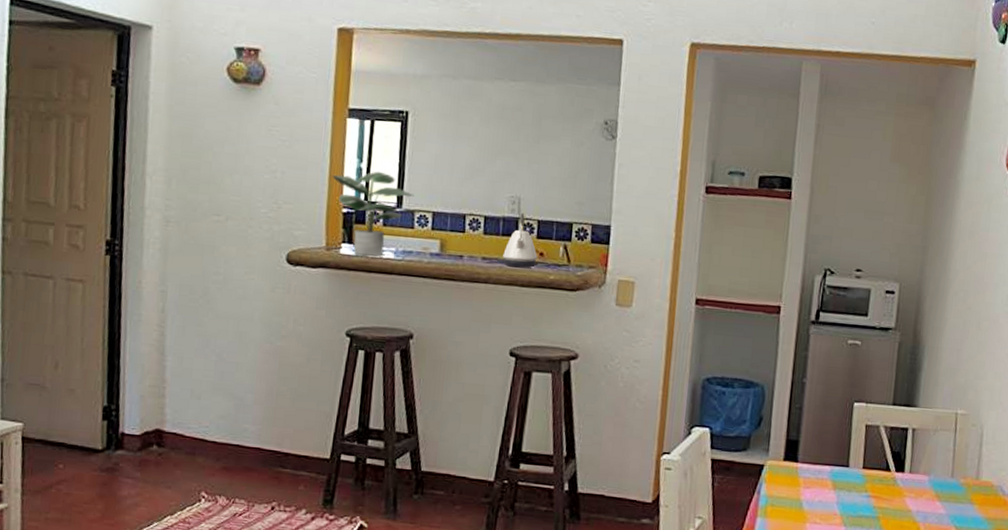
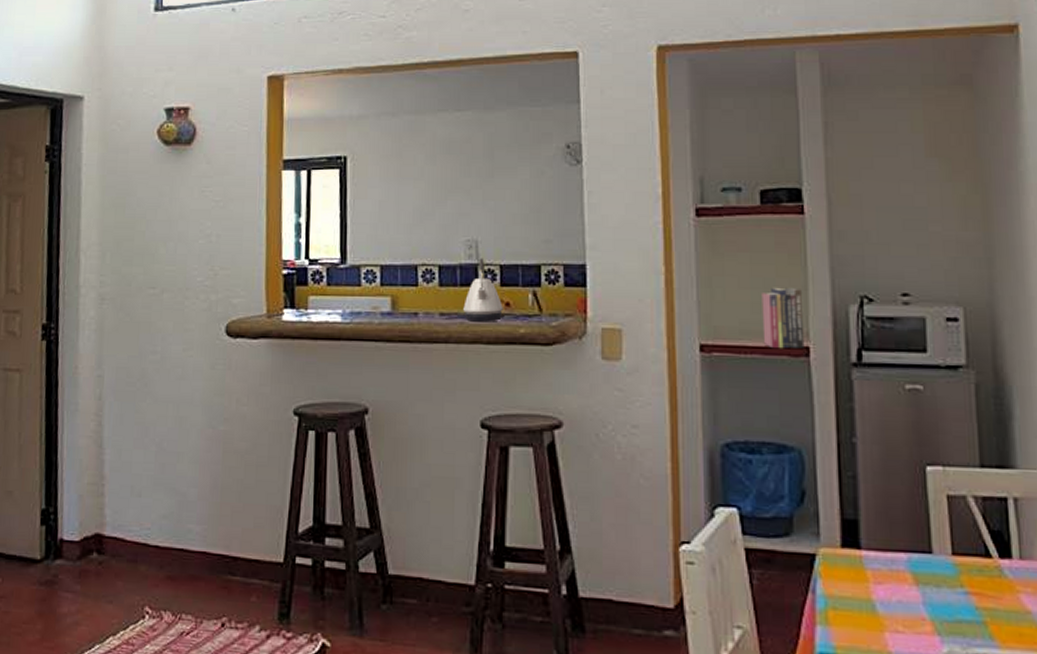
potted plant: present [332,171,414,258] -> none [269,225,359,322]
books: none [745,257,781,307] -> present [762,287,805,349]

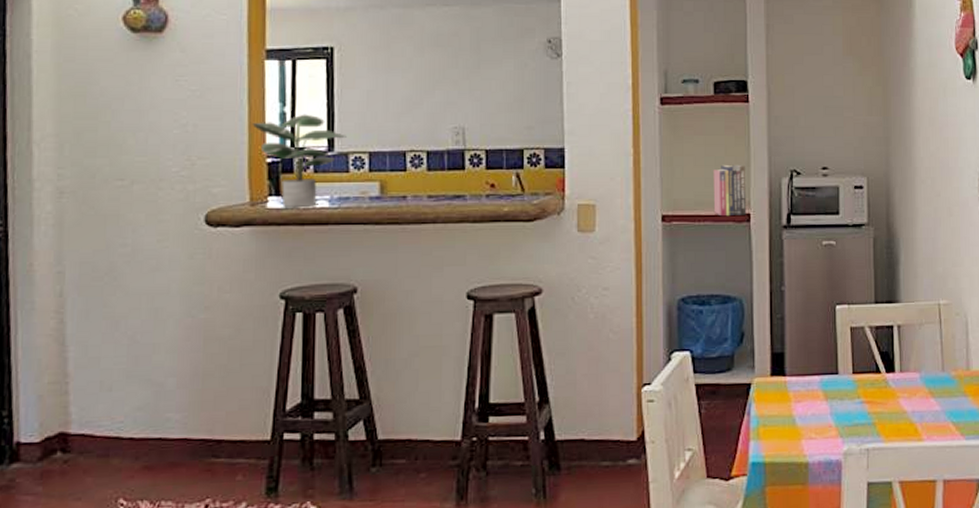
potted plant: none [269,225,359,322] -> present [252,114,347,208]
kettle: present [463,258,503,322] -> none [451,144,489,203]

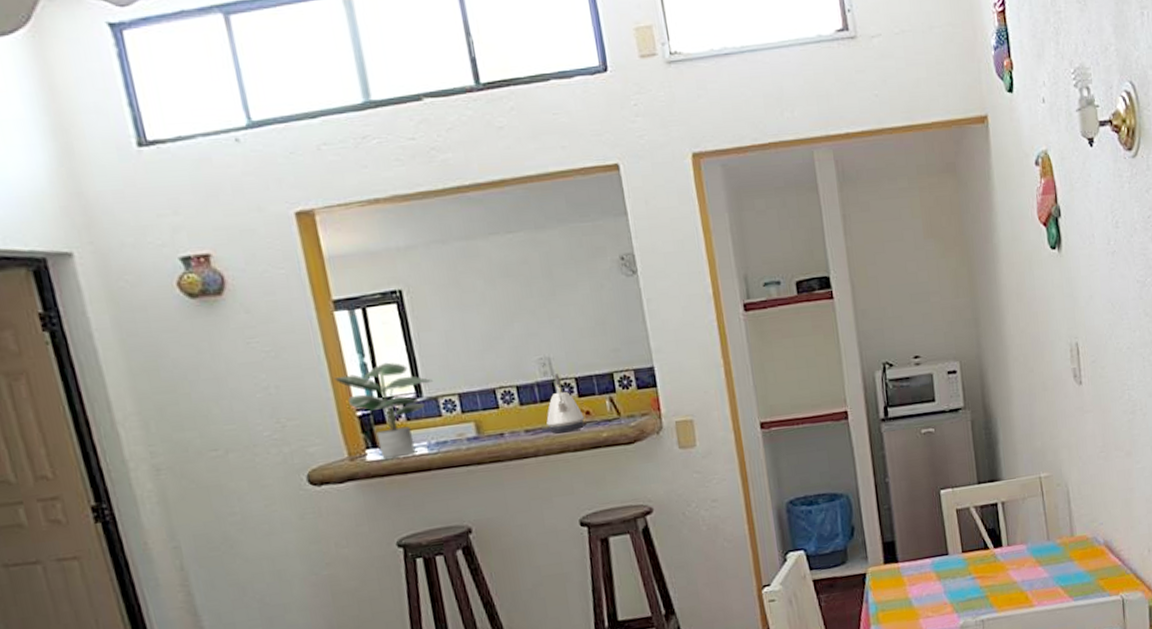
kettle: none [451,144,489,203] -> present [546,374,585,434]
books: present [713,164,747,217] -> none [806,363,844,417]

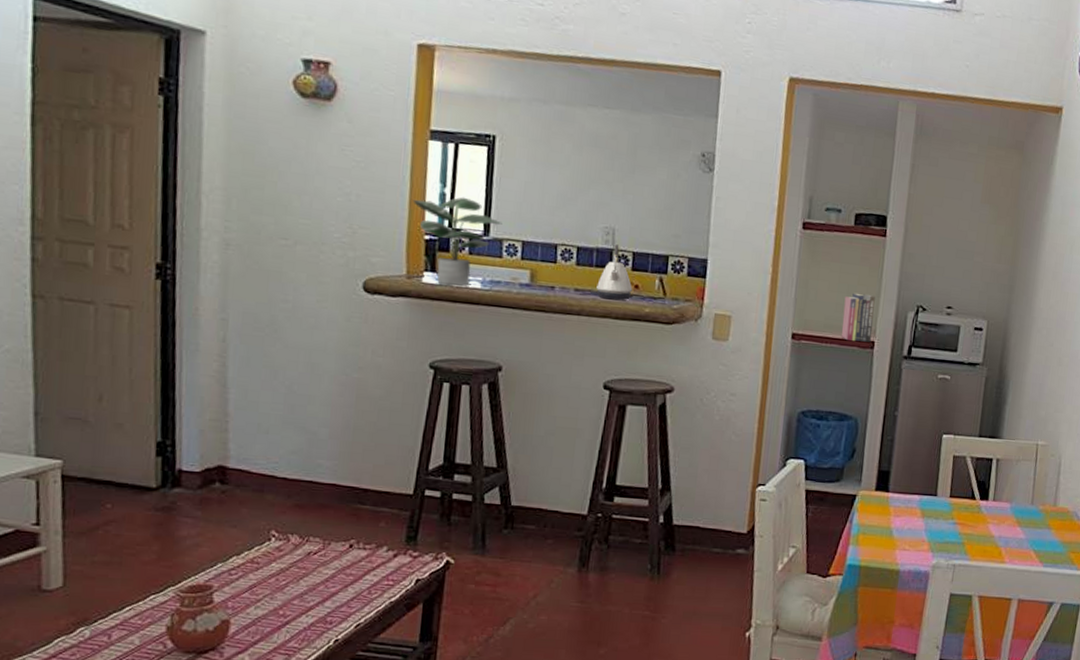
books: none [806,363,844,417] -> present [841,293,875,342]

